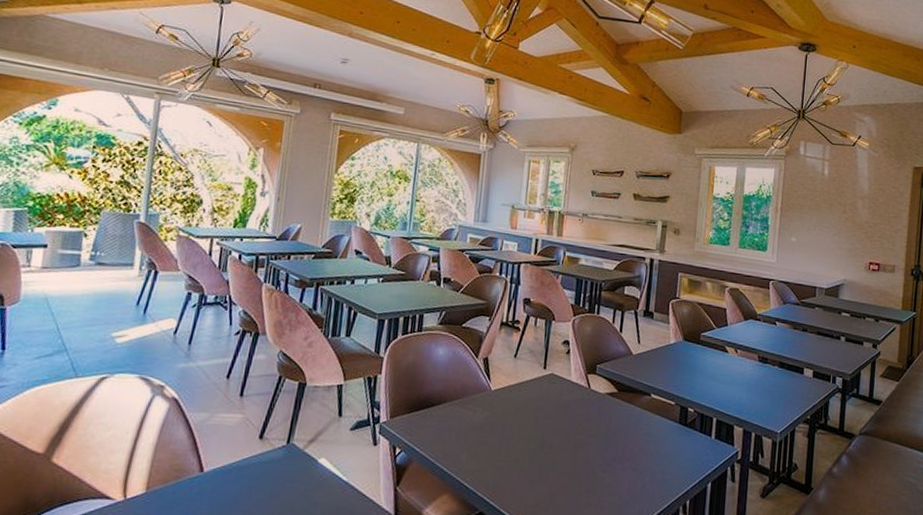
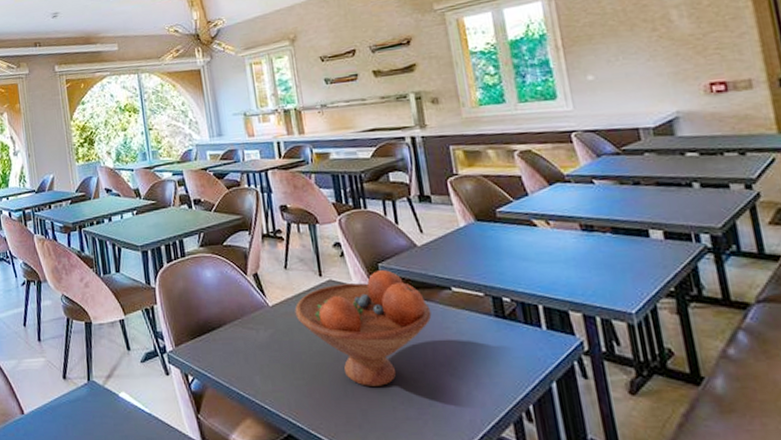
fruit bowl: none [513,371,630,474] -> present [295,270,432,386]

